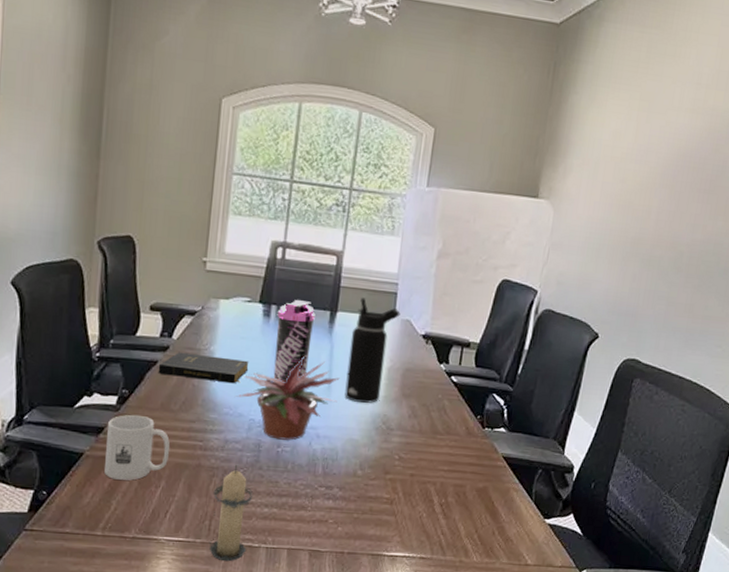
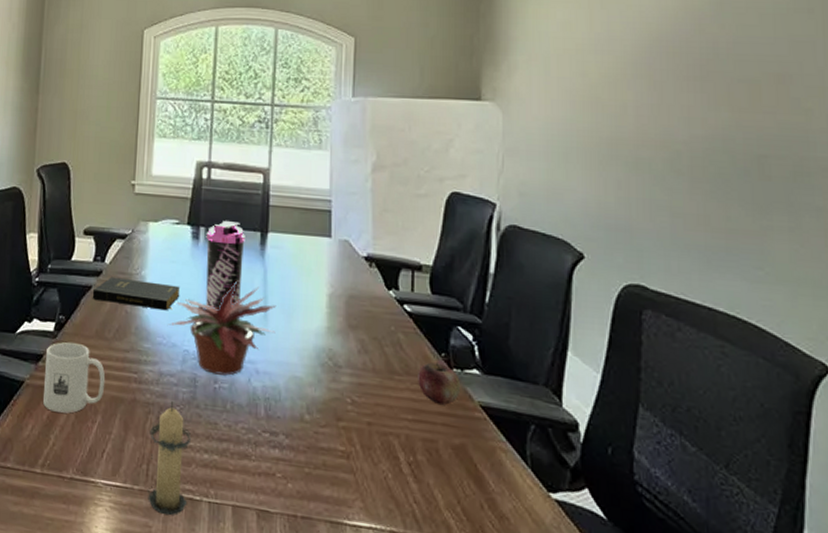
water bottle: present [344,297,401,403] -> none [283,217,337,335]
apple: none [455,423,490,457] -> present [418,361,461,405]

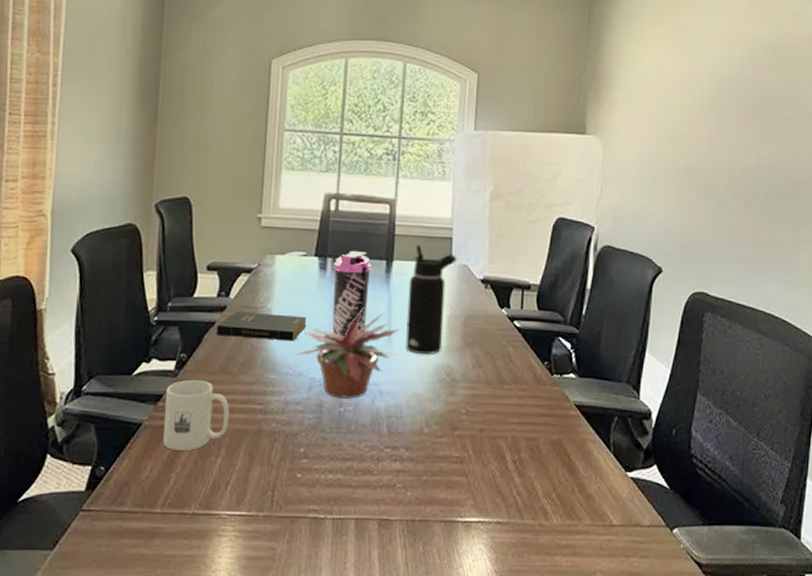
candle: present [147,402,192,516] -> none [272,428,317,536]
water bottle: none [283,217,337,335] -> present [406,245,457,354]
apple: present [418,361,461,405] -> none [524,370,560,407]

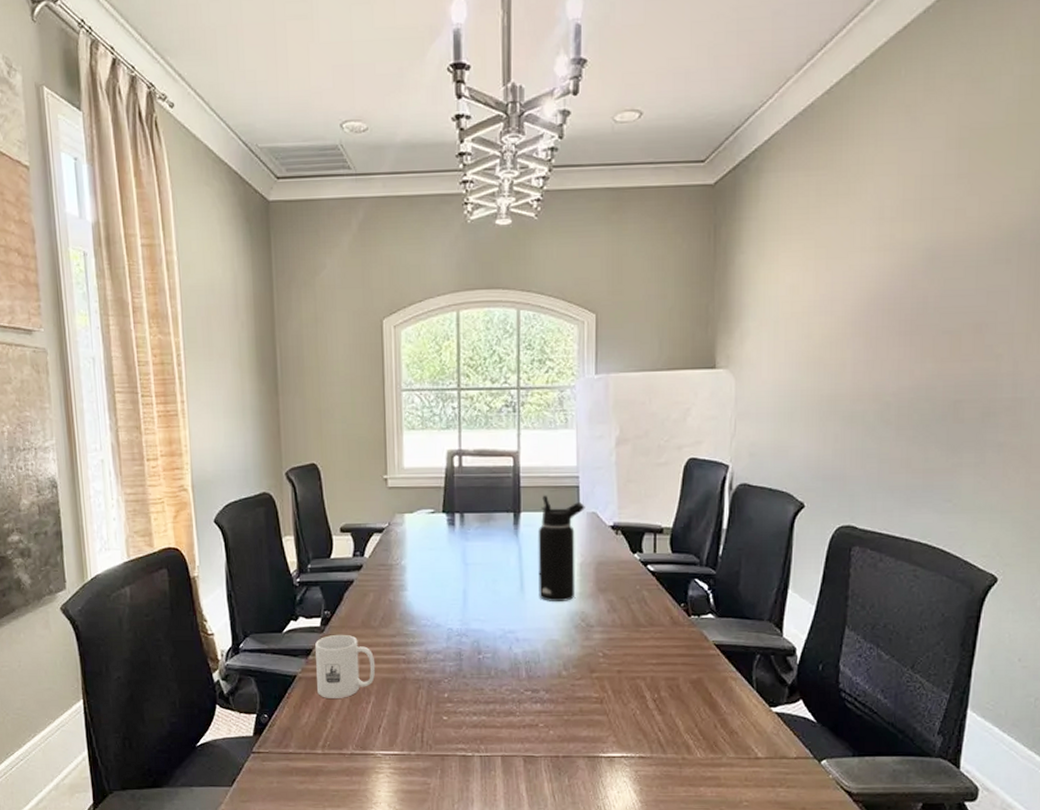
book: present [216,311,307,342] -> none [355,569,441,595]
potted plant: present [294,308,400,399] -> none [431,560,532,647]
water bottle: present [332,251,371,337] -> none [461,505,499,588]

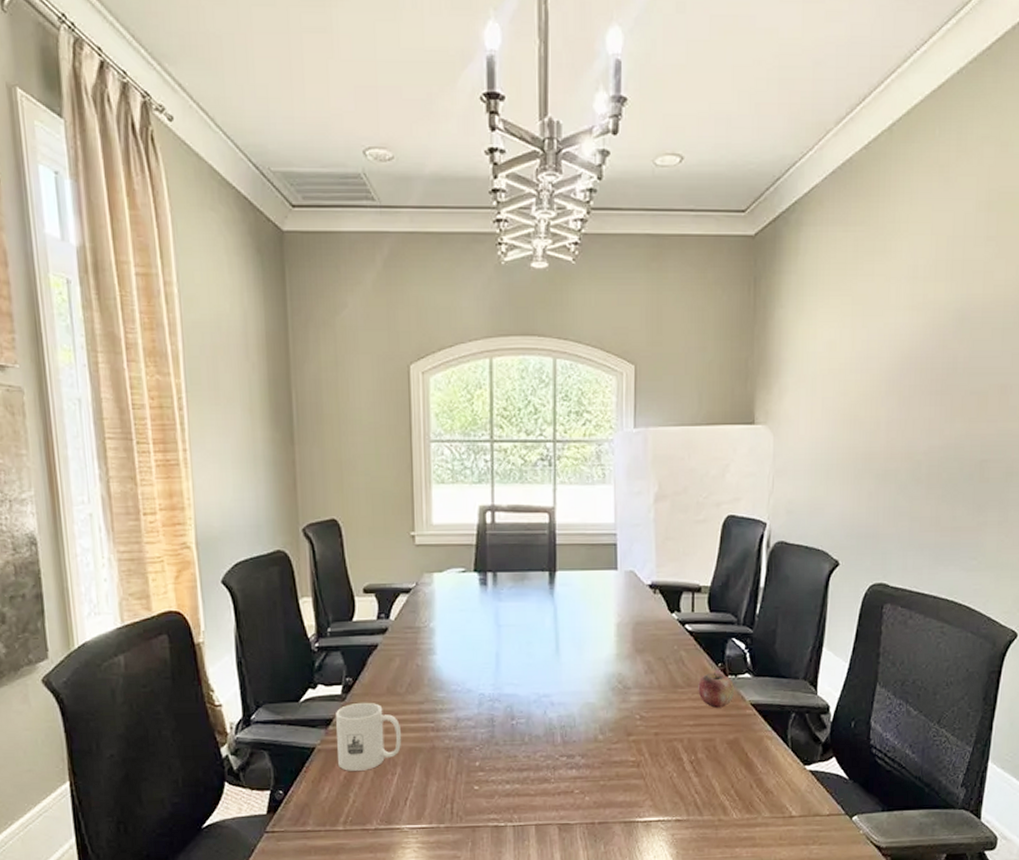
water bottle: present [538,495,585,601] -> none [574,553,623,663]
apple: none [661,611,698,647] -> present [698,671,735,708]

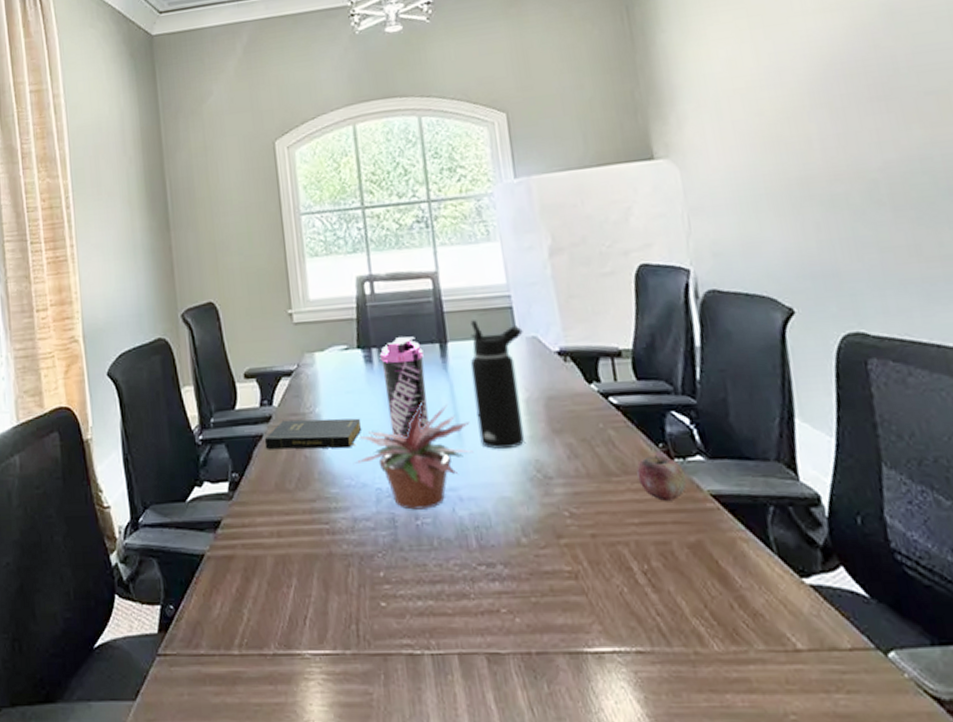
mug: present [336,702,402,771] -> none [224,500,296,582]
book: none [379,632,472,659] -> present [264,418,362,450]
potted plant: none [462,621,568,712] -> present [354,401,474,510]
water bottle: none [494,564,534,651] -> present [379,336,430,437]
water bottle: none [574,553,623,663] -> present [470,320,525,449]

